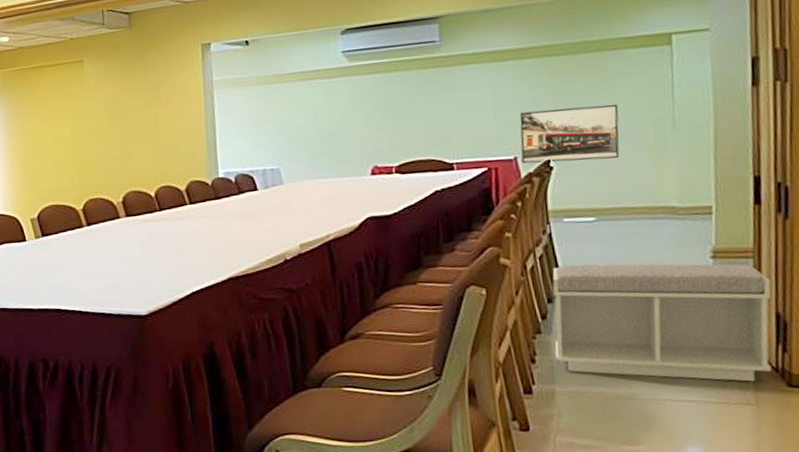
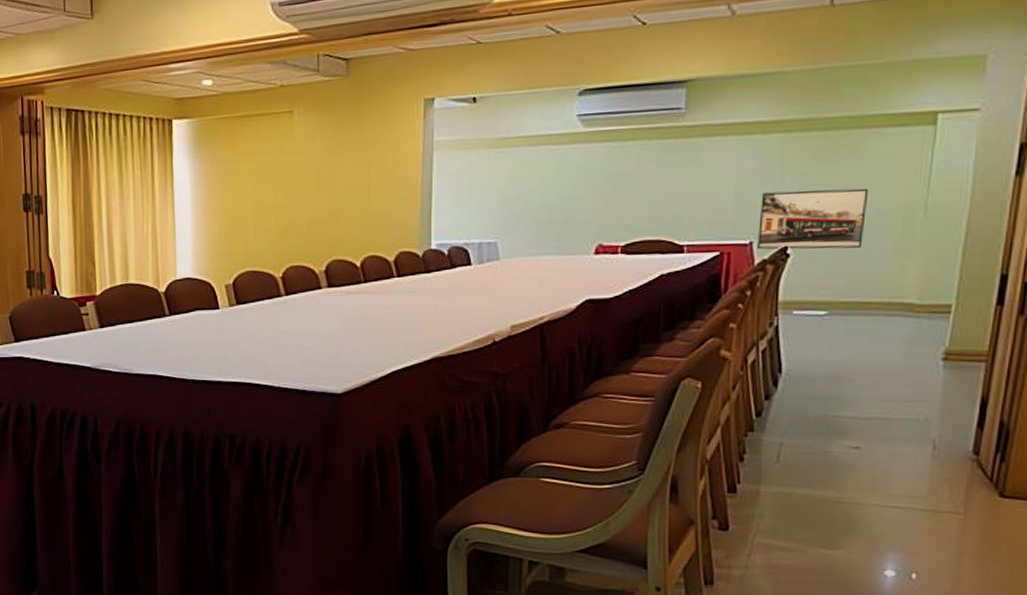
bench: present [552,264,772,382] -> none [765,360,1000,490]

